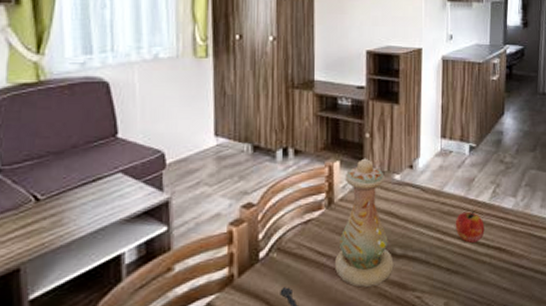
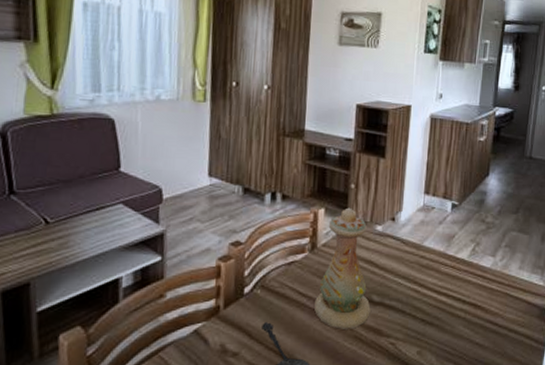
apple: present [455,211,485,243] -> none [432,266,462,297]

